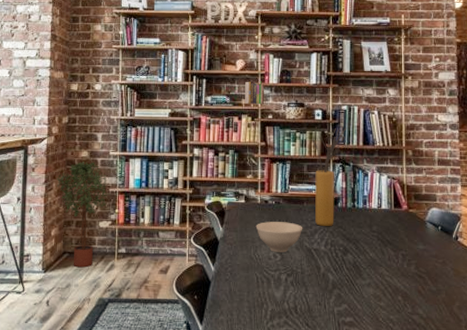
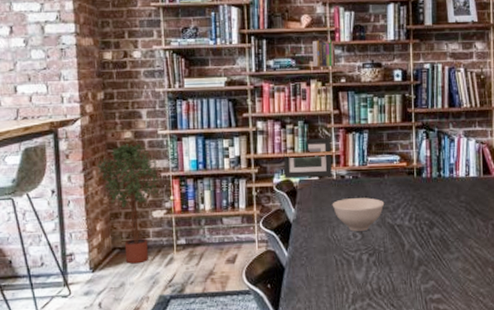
picture frame: none [215,166,257,200] -> present [283,137,332,178]
vase: present [312,123,347,226] -> none [391,84,430,200]

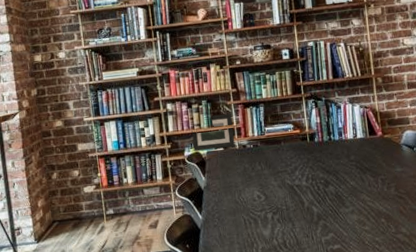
potted tree: present [96,143,163,264] -> none [34,130,91,234]
books: present [312,39,336,68] -> none [209,28,231,54]
bowl: present [332,198,385,232] -> none [237,163,283,194]

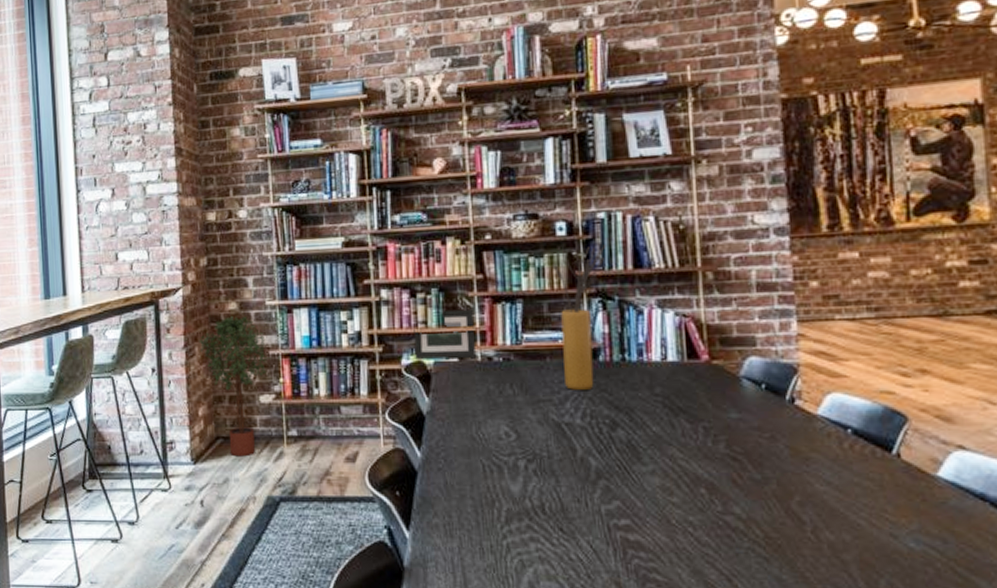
potted tree: none [34,130,91,234] -> present [199,316,271,457]
vase: none [282,61,315,163] -> present [553,240,607,390]

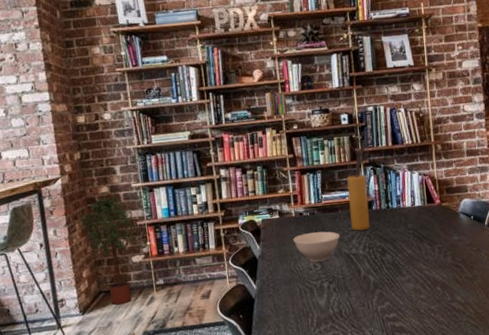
picture frame: present [414,309,476,359] -> none [246,179,291,219]
books: none [447,186,479,222] -> present [265,90,288,117]
bowl: none [476,386,547,429] -> present [293,231,340,263]

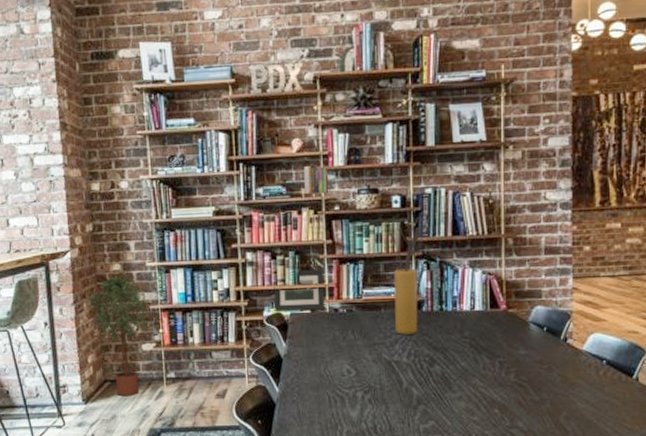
picture frame: none [246,179,291,219] -> present [274,269,325,311]
bowl: present [293,231,340,263] -> none [324,332,381,368]

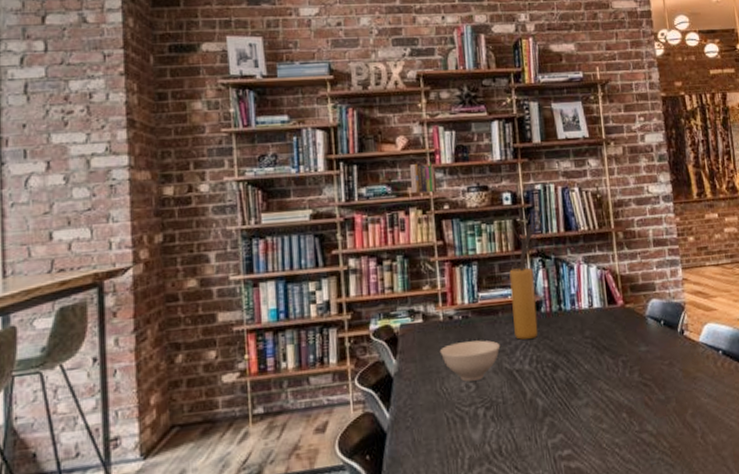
potted tree: present [86,275,152,397] -> none [151,293,235,445]
picture frame: present [274,269,325,311] -> none [381,273,438,324]
bowl: none [324,332,381,368] -> present [439,340,501,382]

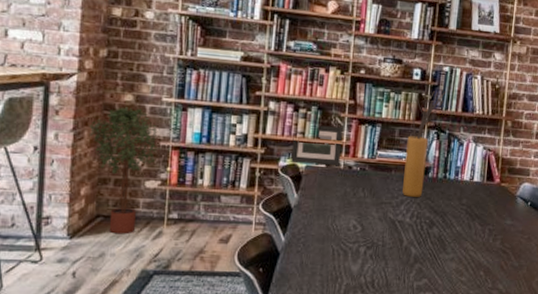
potted tree: none [151,293,235,445] -> present [89,107,161,234]
picture frame: none [381,273,438,324] -> present [291,125,343,165]
books: present [409,162,438,194] -> none [333,27,359,57]
bowl: present [439,340,501,382] -> none [336,189,389,224]

